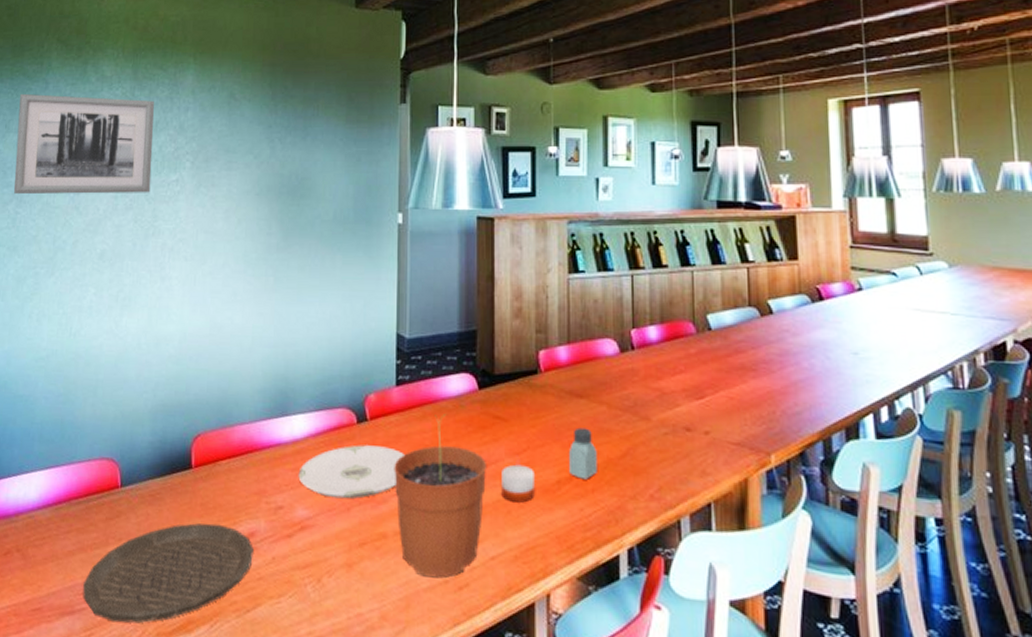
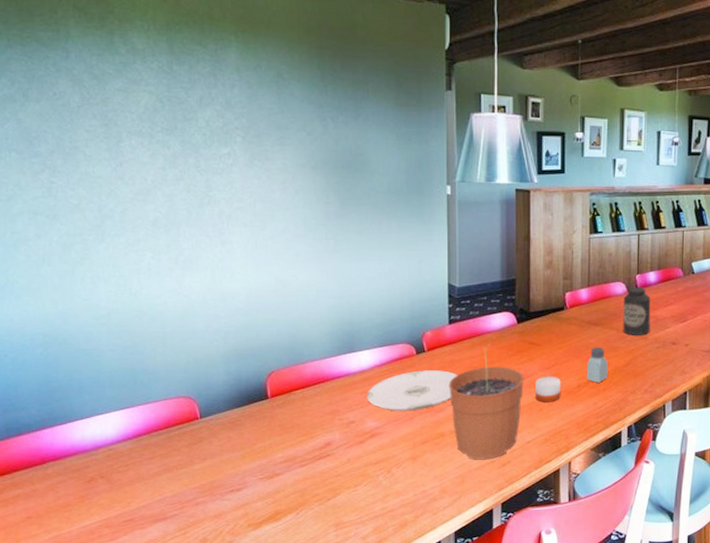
wall art: present [13,93,154,195] -> none [36,61,201,165]
plate: present [83,523,253,624] -> none [173,439,331,521]
canister: none [615,346,654,415] -> present [623,287,651,335]

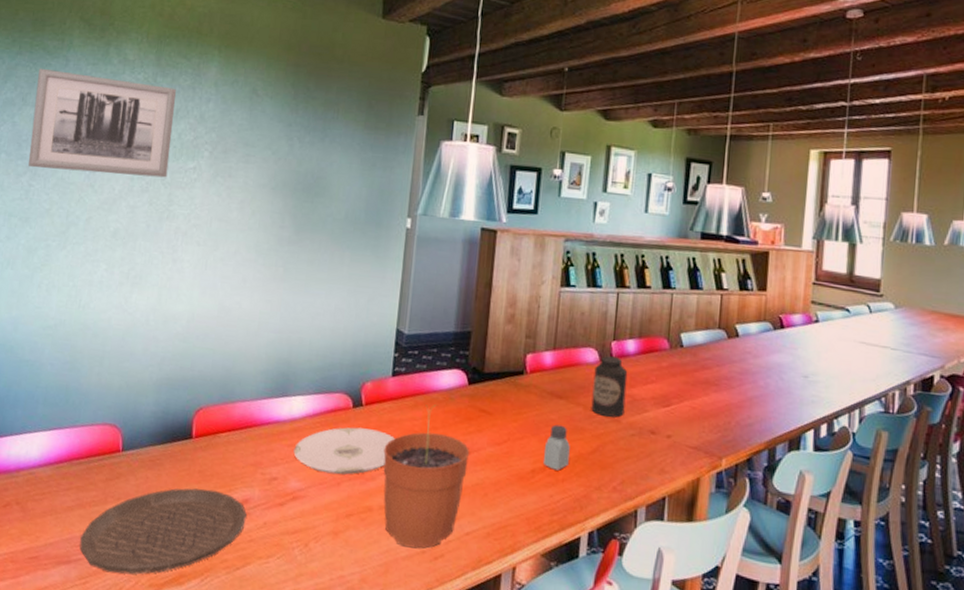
wall art: none [36,61,201,165] -> present [28,68,176,178]
plate: none [173,439,331,521] -> present [79,488,247,575]
candle: present [535,376,561,402] -> none [480,453,512,487]

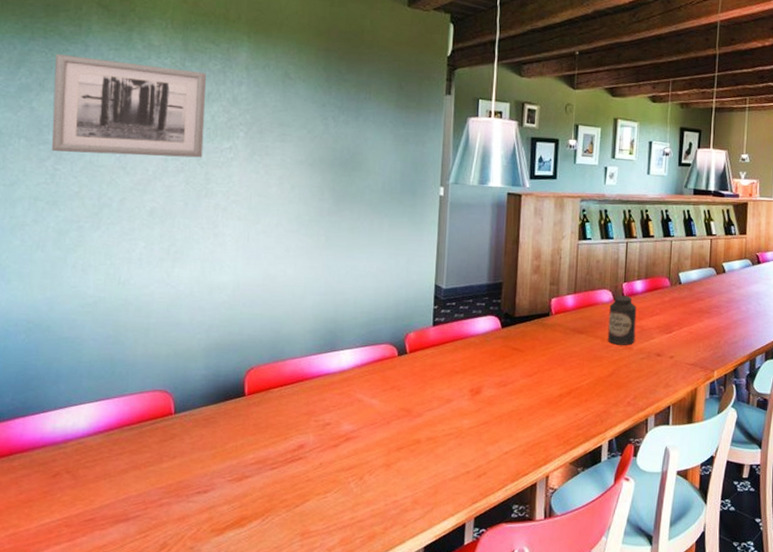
plate: present [79,488,247,575] -> none [137,439,303,525]
plate: present [293,427,395,475] -> none [344,372,438,415]
plant pot: present [383,404,470,549] -> none [428,347,506,470]
saltshaker: present [544,424,570,470] -> none [569,355,591,393]

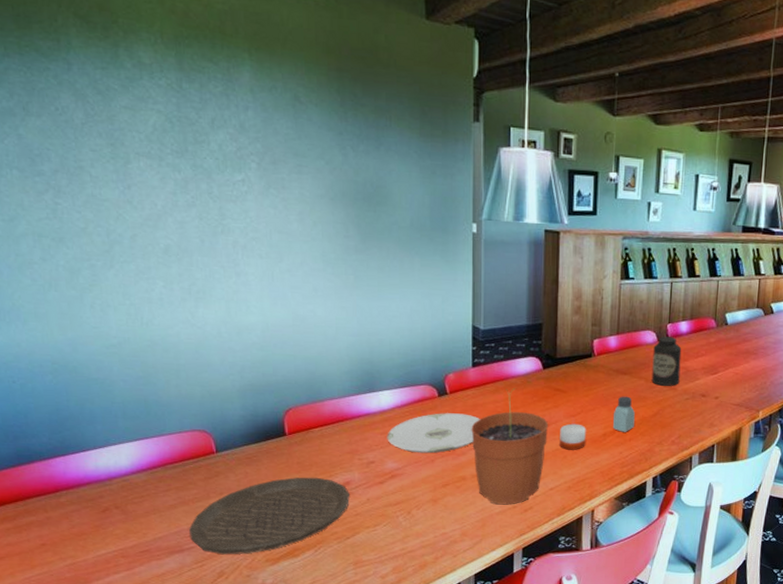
wall art: present [51,53,206,158] -> none [36,72,214,192]
plate: none [137,439,303,525] -> present [189,477,350,555]
plate: none [344,372,438,415] -> present [387,413,480,454]
plant pot: none [428,347,506,470] -> present [471,388,549,505]
candle: none [515,384,542,412] -> present [559,423,586,450]
saltshaker: none [569,355,591,393] -> present [613,396,635,432]

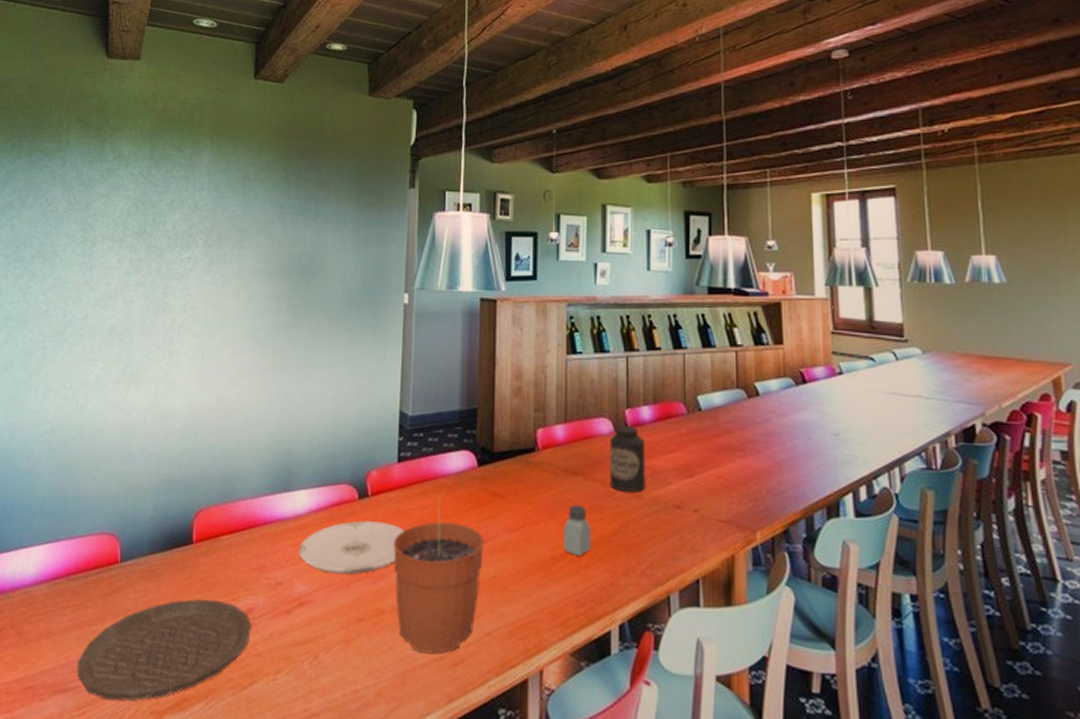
candle: present [559,423,586,450] -> none [498,540,530,579]

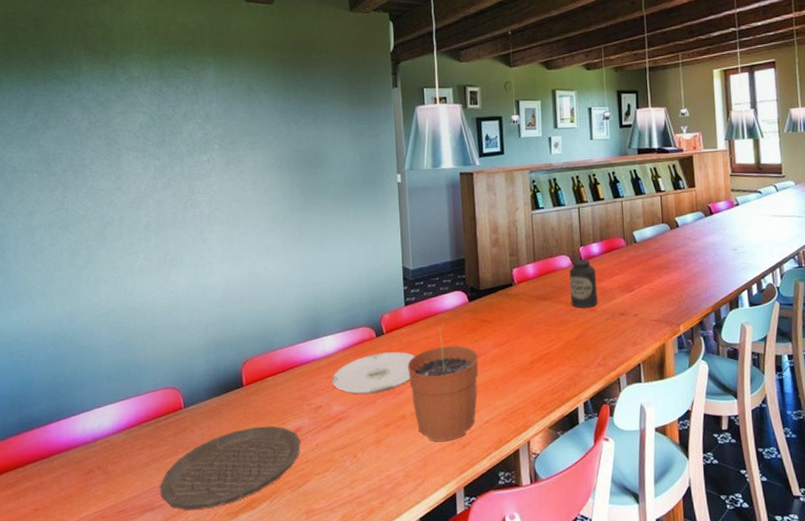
saltshaker: present [564,504,591,556] -> none [539,321,560,358]

